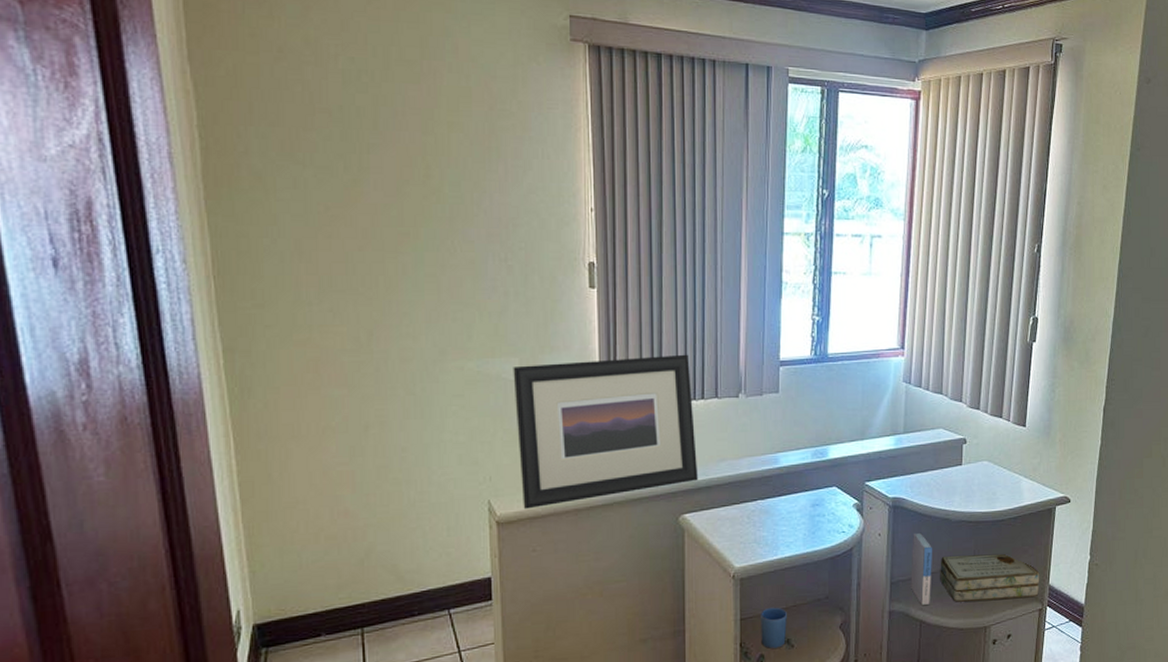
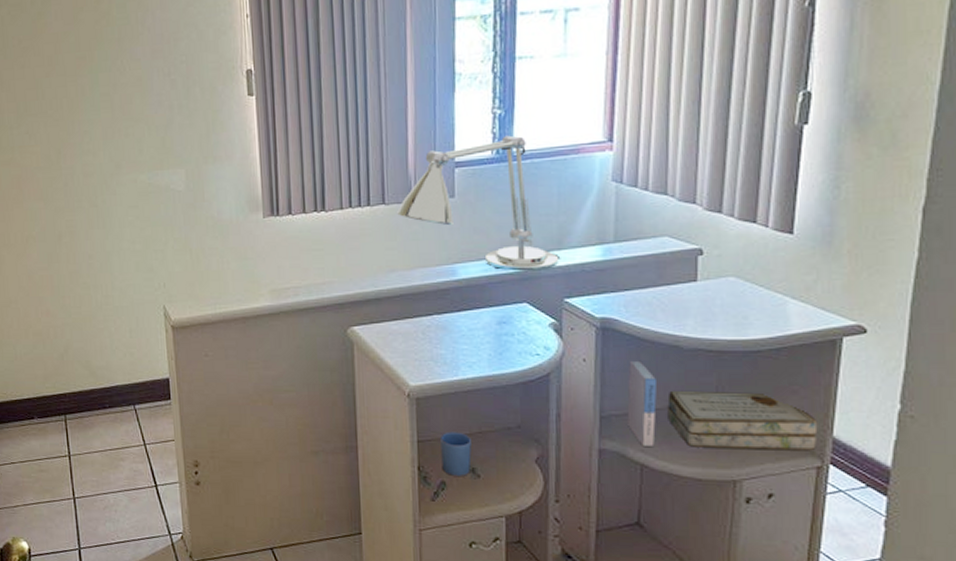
picture frame: present [513,354,699,510] -> none [180,158,367,316]
desk lamp: none [727,339,862,459] -> present [396,135,560,271]

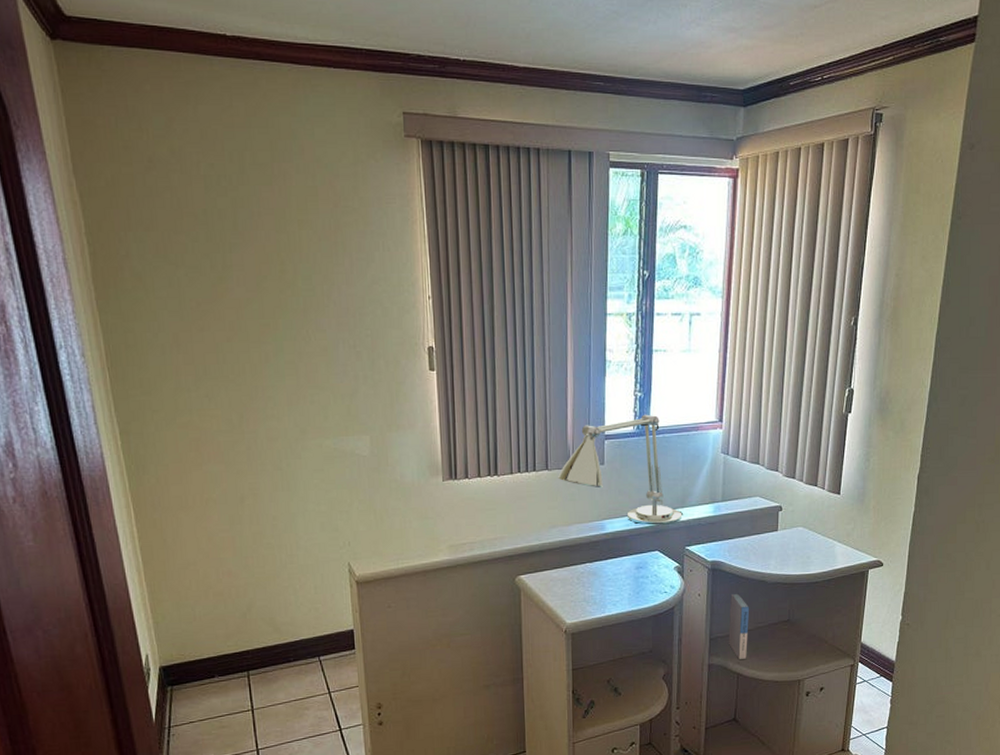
mug: present [440,431,473,478] -> none [591,659,615,697]
decorative box: present [666,390,818,451] -> none [755,613,852,657]

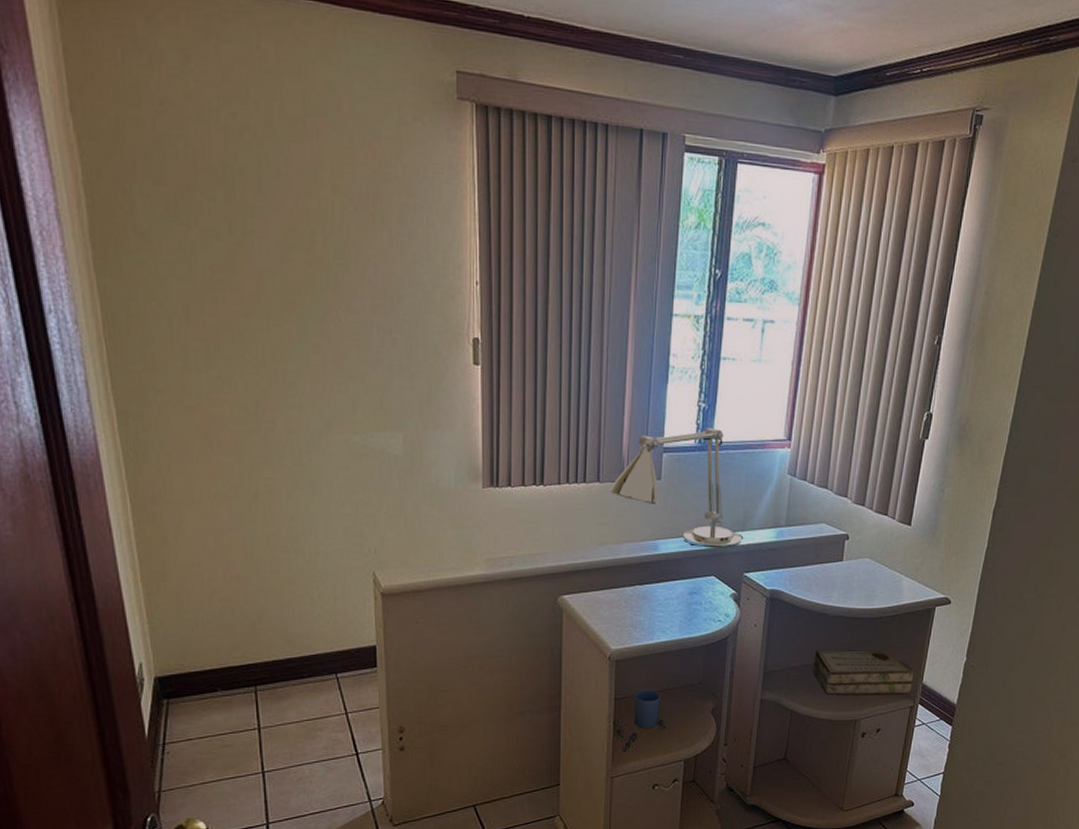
mug: none [591,659,615,697] -> present [634,689,661,729]
book: present [728,593,750,659] -> none [783,625,808,696]
decorative box: none [755,613,852,657] -> present [812,649,914,696]

